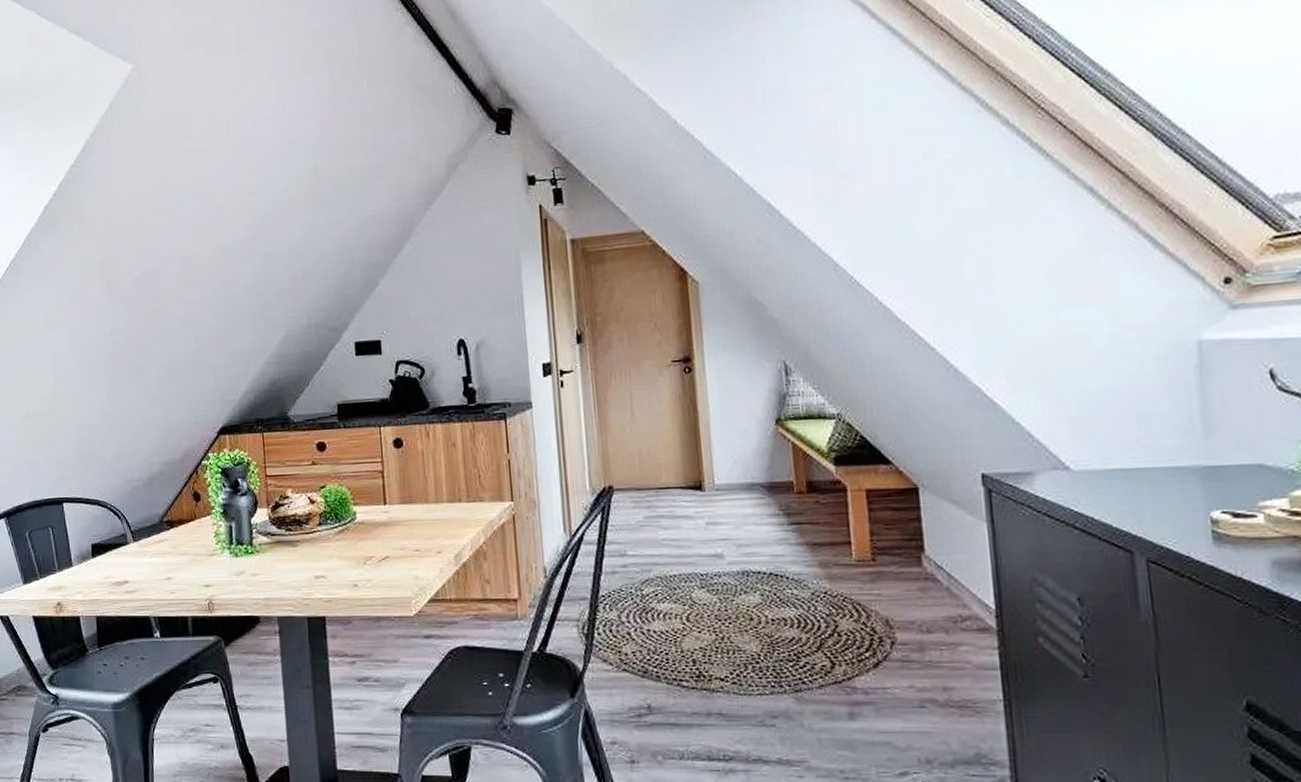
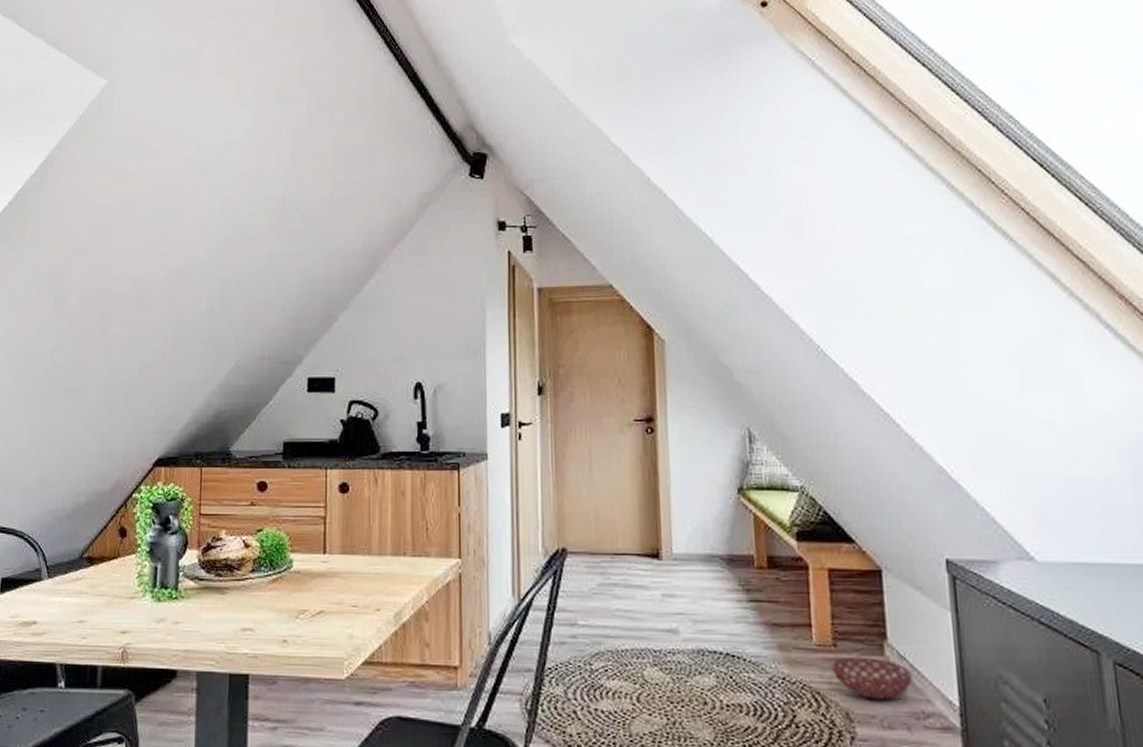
basket: none [872,568,949,607] -> present [833,656,912,700]

